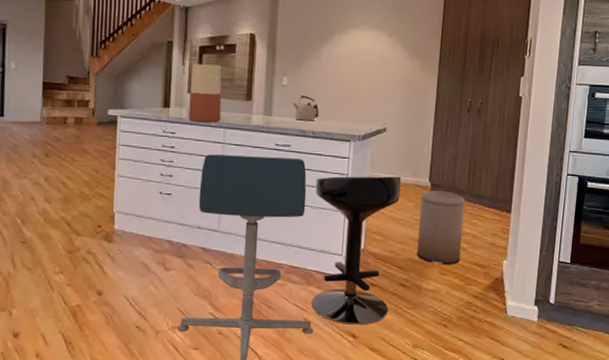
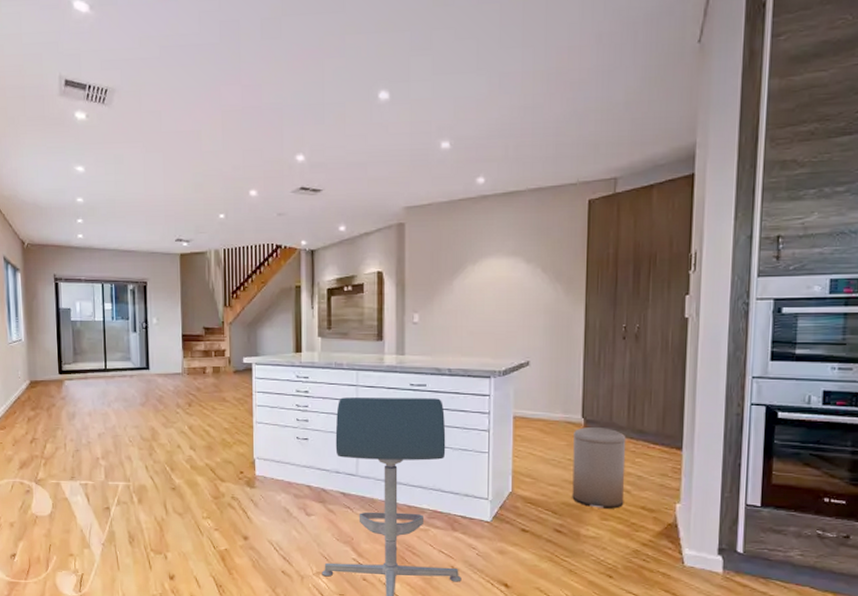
vase: present [189,63,222,123] -> none [320,306,353,366]
kettle: present [292,95,319,121] -> none [425,332,455,358]
bar stool: present [311,176,401,325] -> none [455,412,549,574]

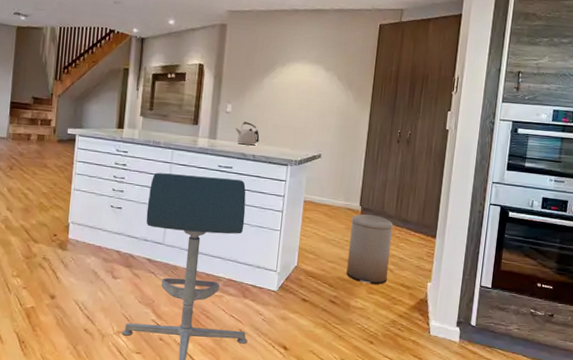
kettle: none [425,332,455,358] -> present [235,122,260,145]

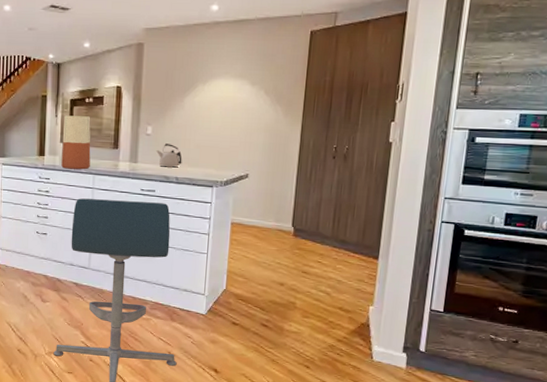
vase: none [140,89,172,145] -> present [61,115,91,170]
pedal bin: present [346,214,394,285] -> none [279,235,330,308]

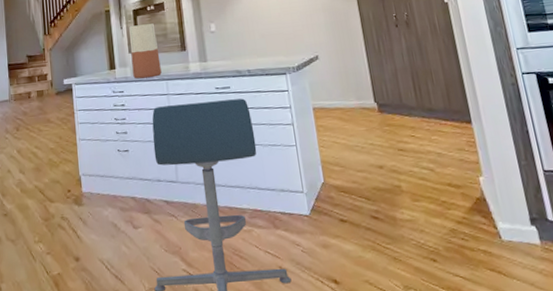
kettle: present [156,144,182,168] -> none [224,37,251,62]

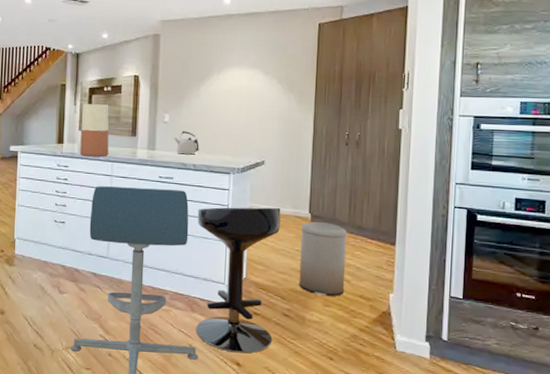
kettle: none [224,37,251,62] -> present [174,131,199,155]
bar stool: none [261,101,367,269] -> present [196,207,281,354]
pedal bin: none [370,109,431,190] -> present [299,222,347,296]

